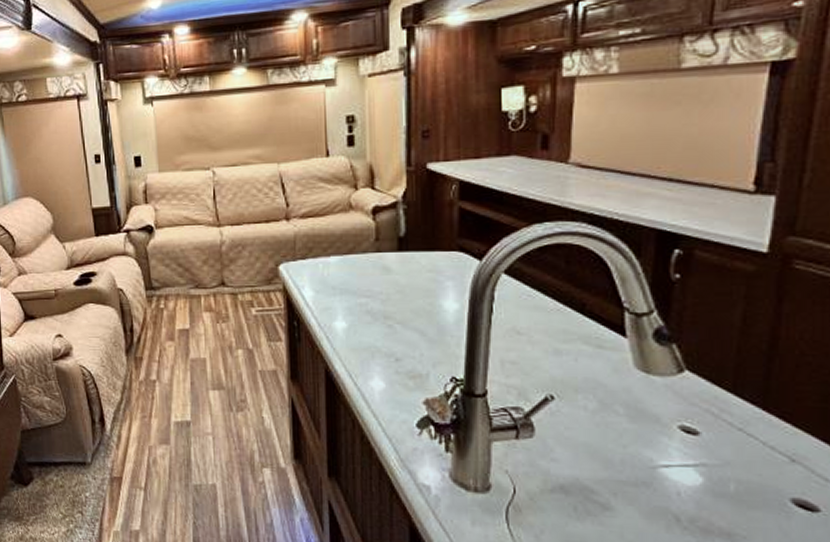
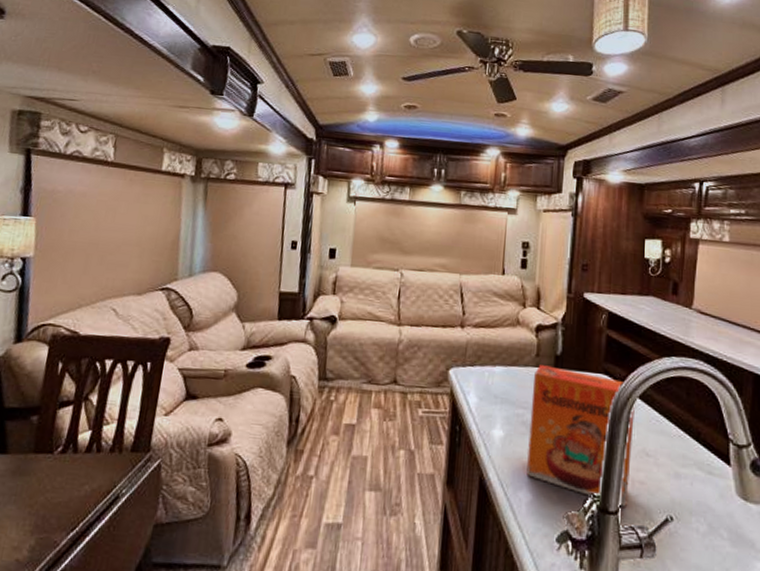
cereal box: none [374,249,500,389] -> present [527,365,635,507]

